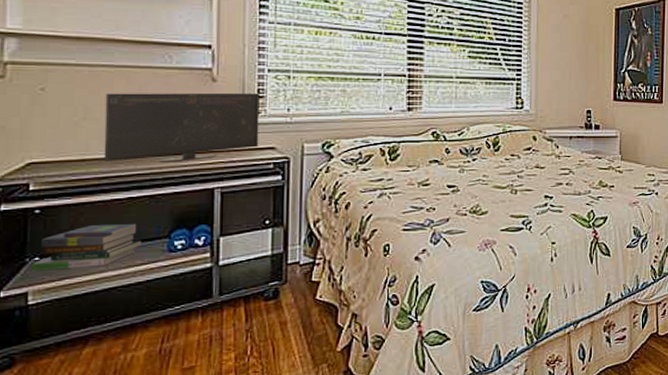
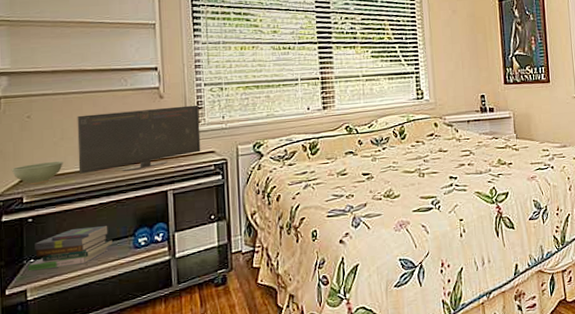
bowl: none [15,144,86,171] -> present [11,160,64,186]

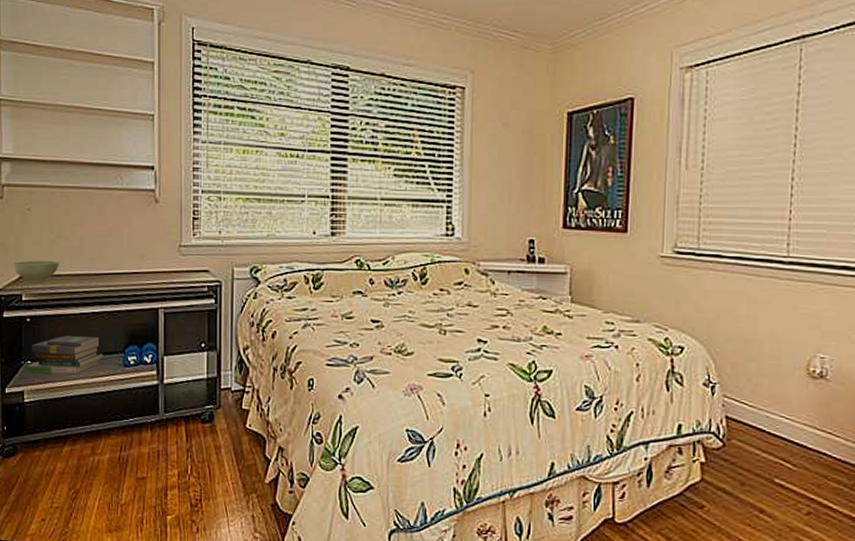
television: present [77,105,201,174] -> none [73,213,195,281]

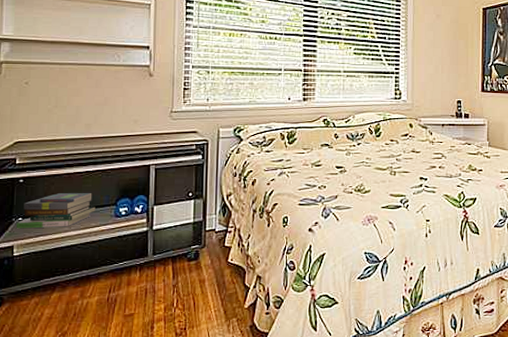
bowl: present [12,260,60,284] -> none [7,127,57,148]

